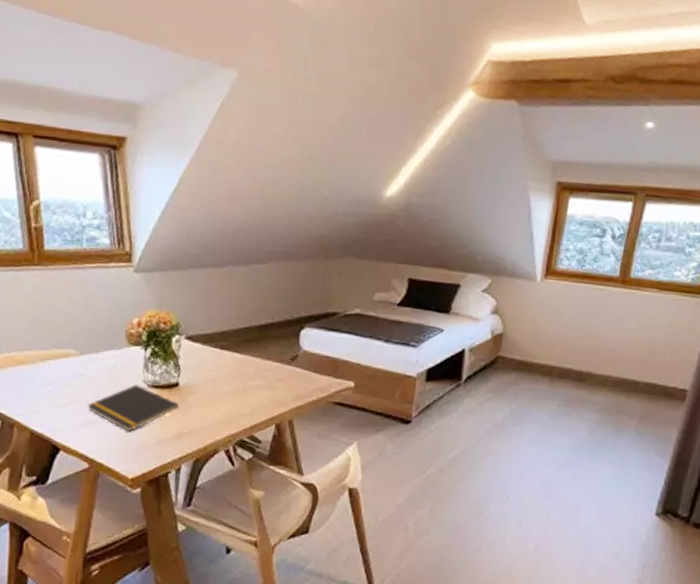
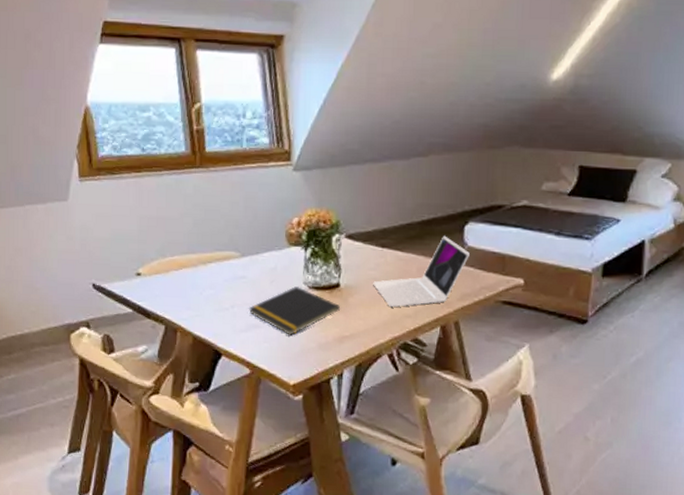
laptop: none [211,339,305,407] -> present [373,235,470,308]

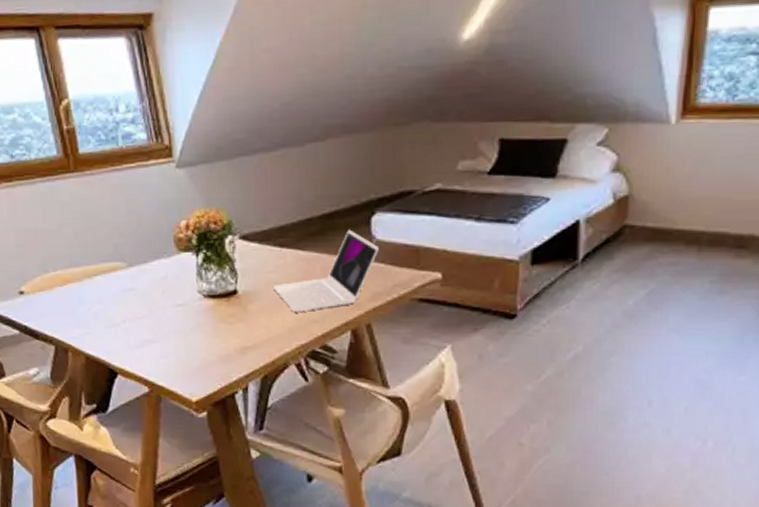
notepad: present [248,287,341,336] -> none [141,296,241,349]

